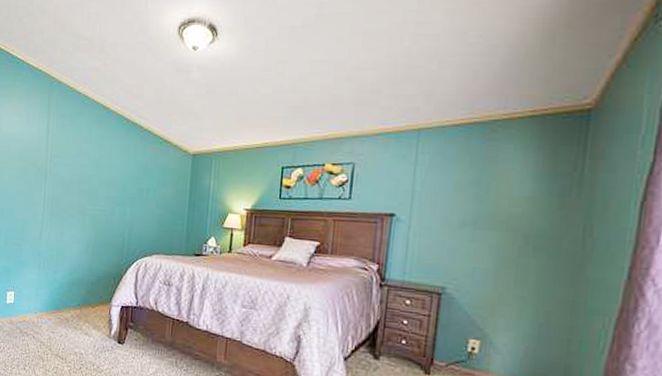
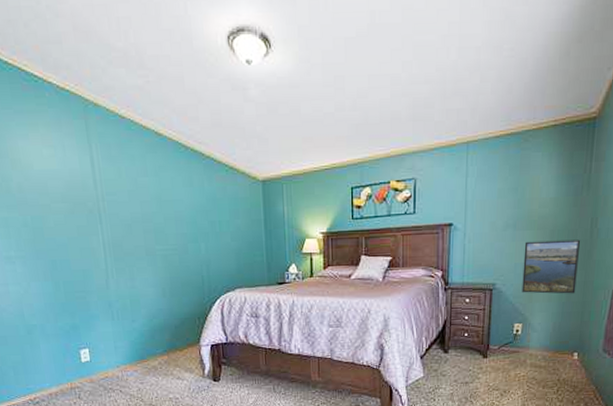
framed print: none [481,243,568,315] -> present [522,239,581,294]

